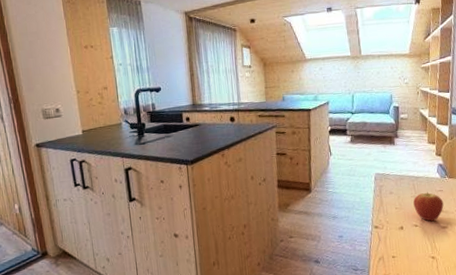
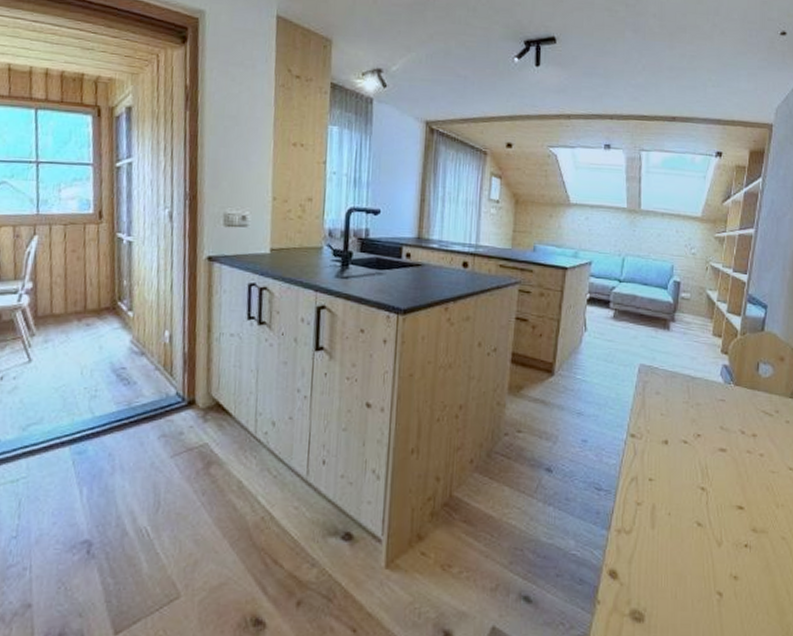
fruit: present [413,192,444,221] -> none [685,399,724,439]

